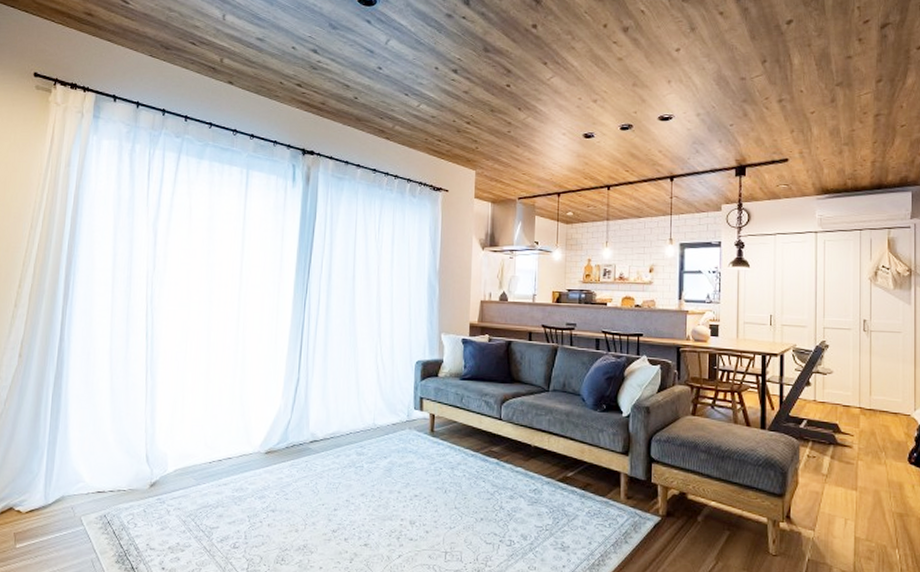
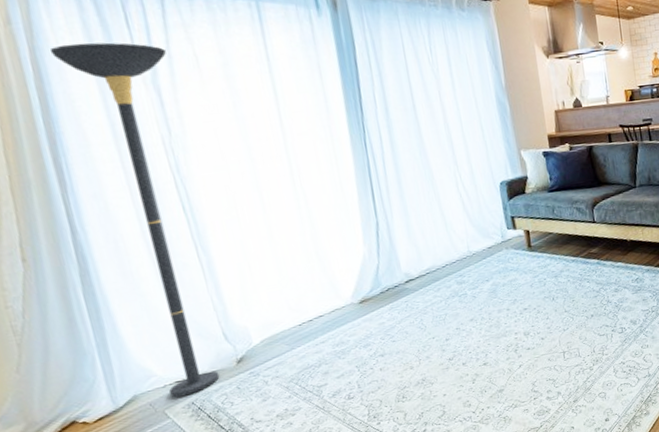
floor lamp: none [89,186,170,508] -> present [49,42,220,398]

